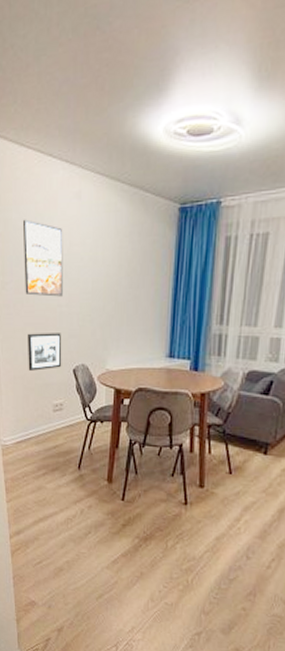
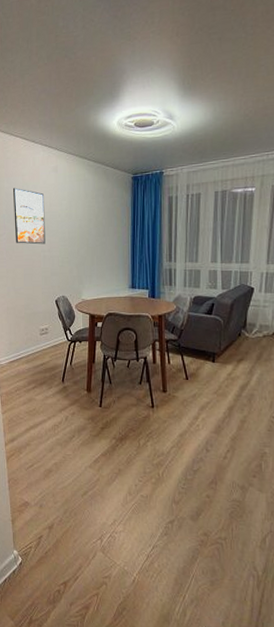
picture frame: present [28,333,62,371] -> none [18,272,46,303]

